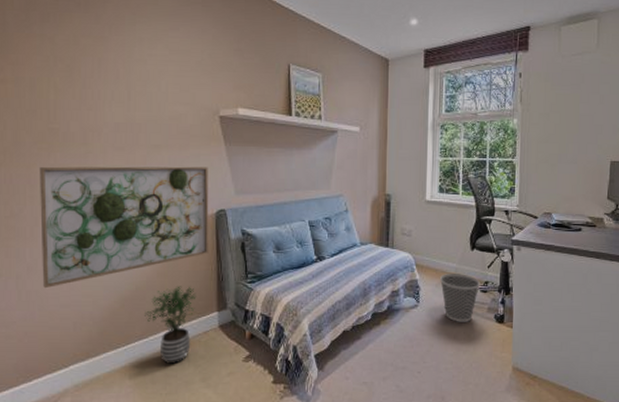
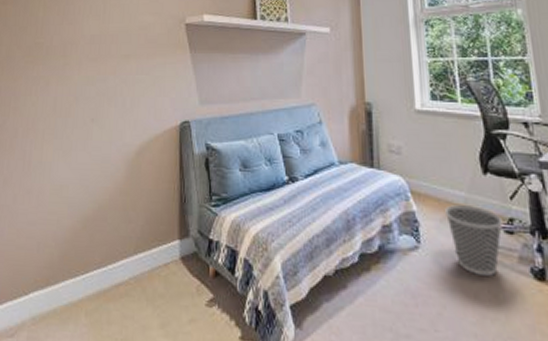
wall art: present [40,166,209,289] -> none [15,75,173,204]
potted plant: present [145,286,196,364] -> none [105,206,158,302]

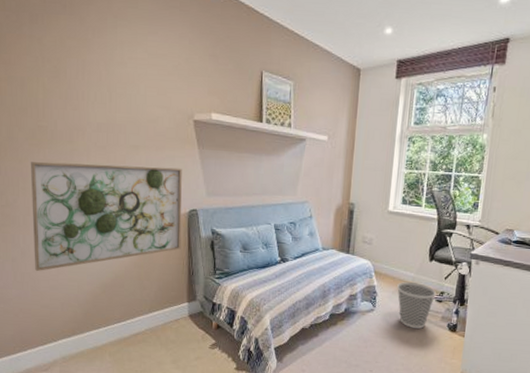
wall art: none [15,75,173,204] -> present [31,162,182,272]

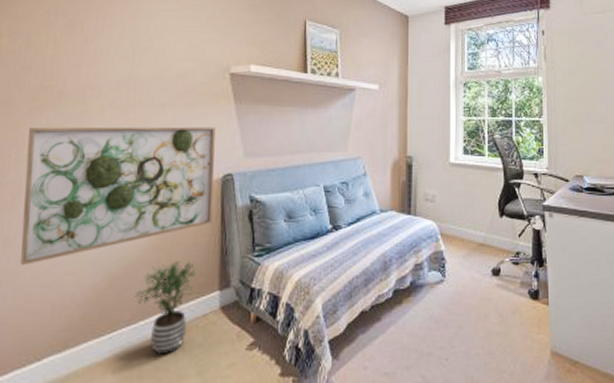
potted plant: none [123,277,169,346] -> present [135,261,196,354]
wastebasket: present [397,282,436,329] -> none [468,244,511,299]

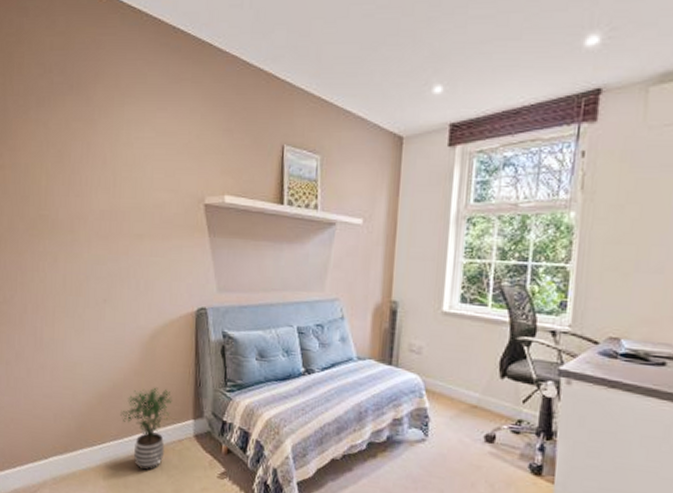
wall art: present [20,126,216,266] -> none [28,254,190,377]

